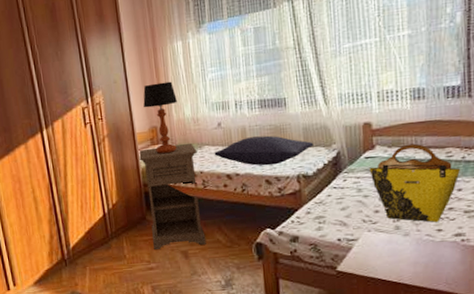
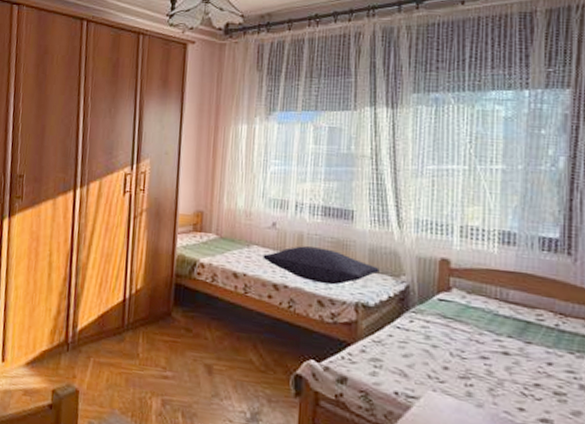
nightstand: present [139,142,206,249] -> none [173,234,244,362]
table lamp: present [143,81,177,154] -> none [193,163,231,245]
tote bag: present [369,143,461,222] -> none [442,294,553,398]

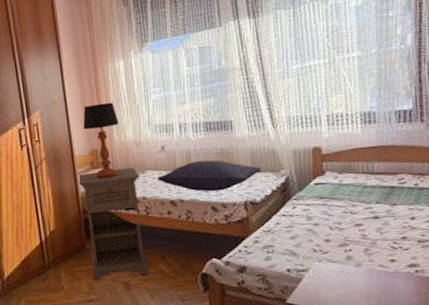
nightstand: none [173,234,244,362] -> present [78,167,149,280]
table lamp: none [193,163,231,245] -> present [83,102,119,179]

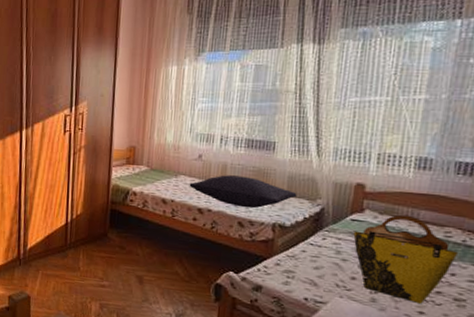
nightstand: present [78,167,149,280] -> none [109,167,172,274]
table lamp: present [83,102,119,179] -> none [126,103,161,176]
tote bag: none [319,169,414,252] -> present [353,214,459,304]

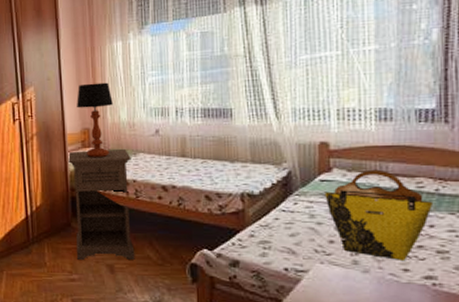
nightstand: none [109,167,172,274] -> present [68,148,135,260]
table lamp: none [126,103,161,176] -> present [77,82,113,158]
pillow: present [189,175,297,208] -> none [149,147,261,180]

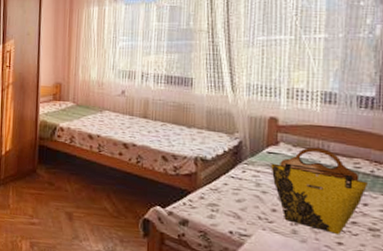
nightstand: present [68,148,135,260] -> none [38,103,98,210]
table lamp: present [77,82,113,158] -> none [52,42,85,112]

